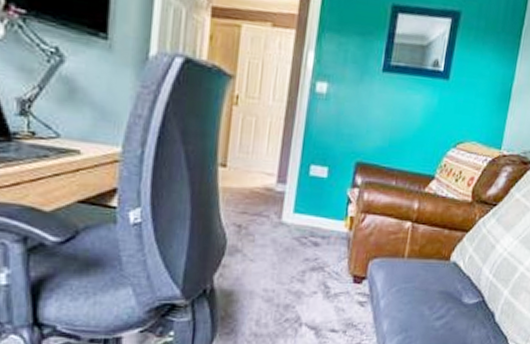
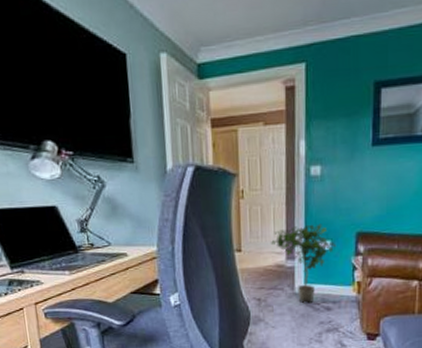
potted plant: none [261,146,334,238] -> present [270,223,337,305]

